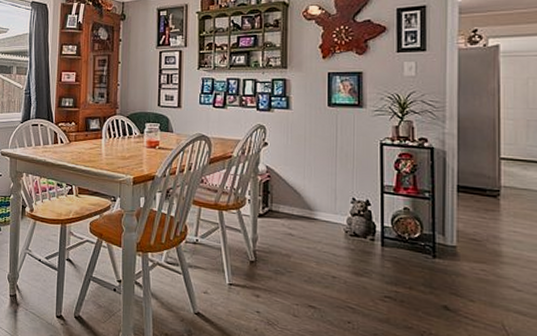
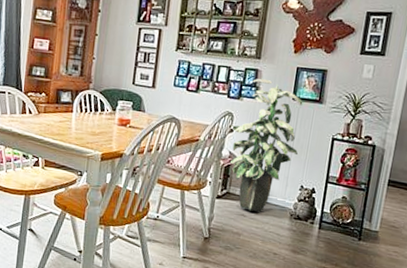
indoor plant: none [264,87,344,230] -> present [230,78,303,212]

